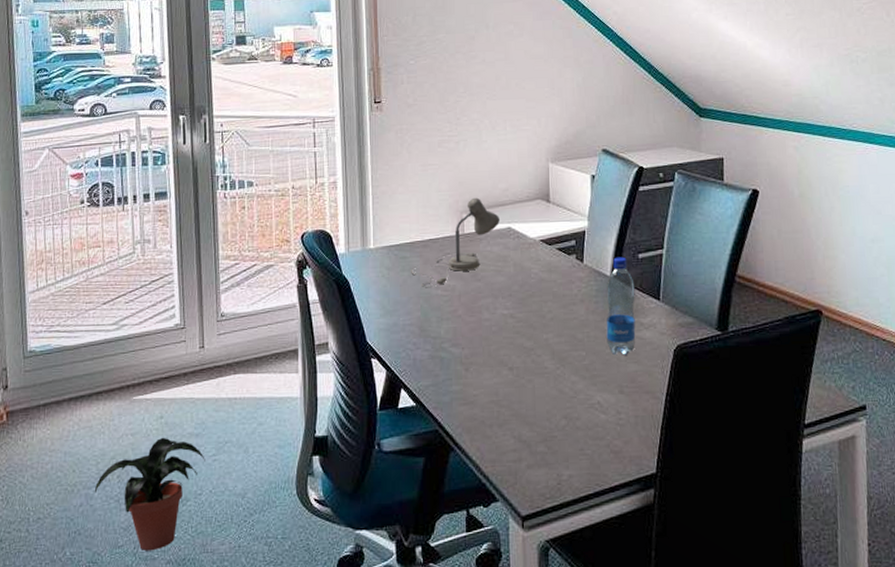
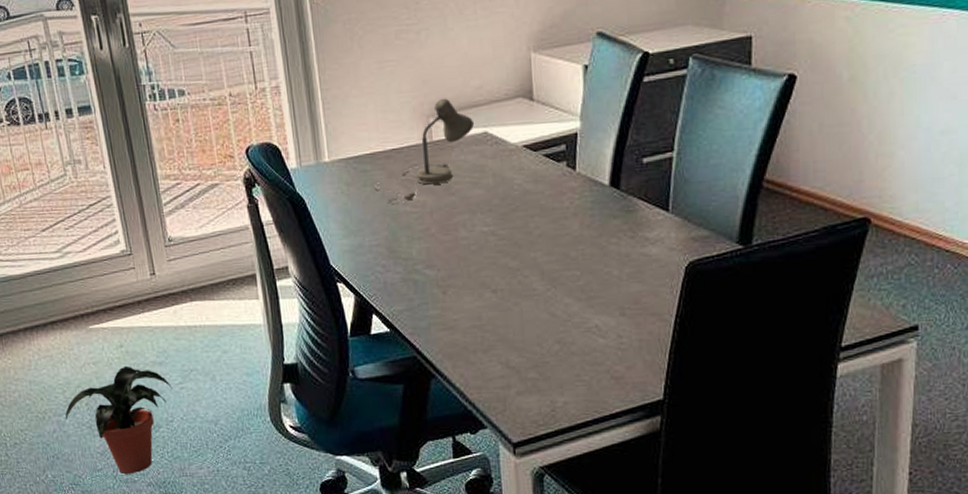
bottle: present [606,257,636,355] -> none [603,162,640,274]

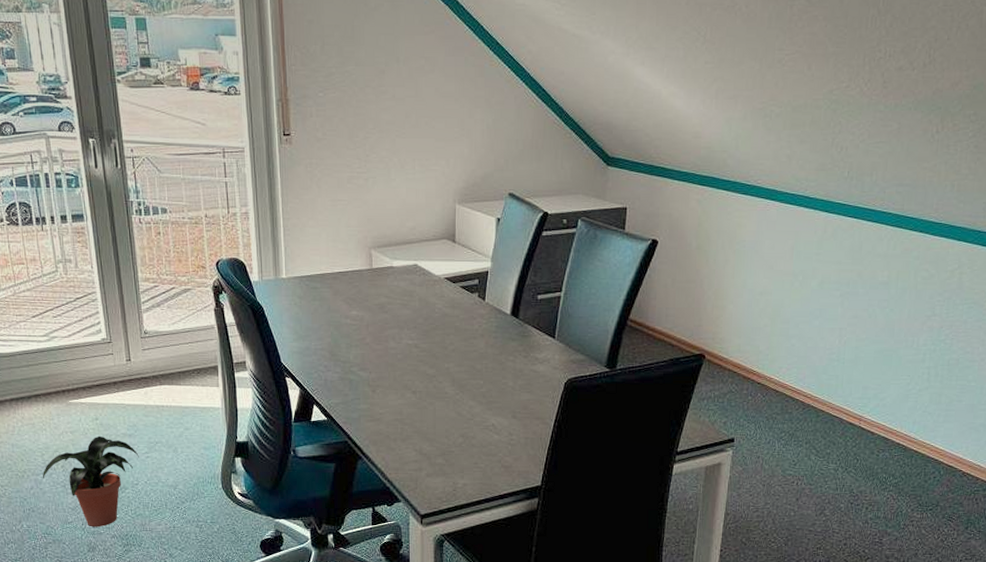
desk lamp: present [373,98,474,205] -> none [322,234,406,317]

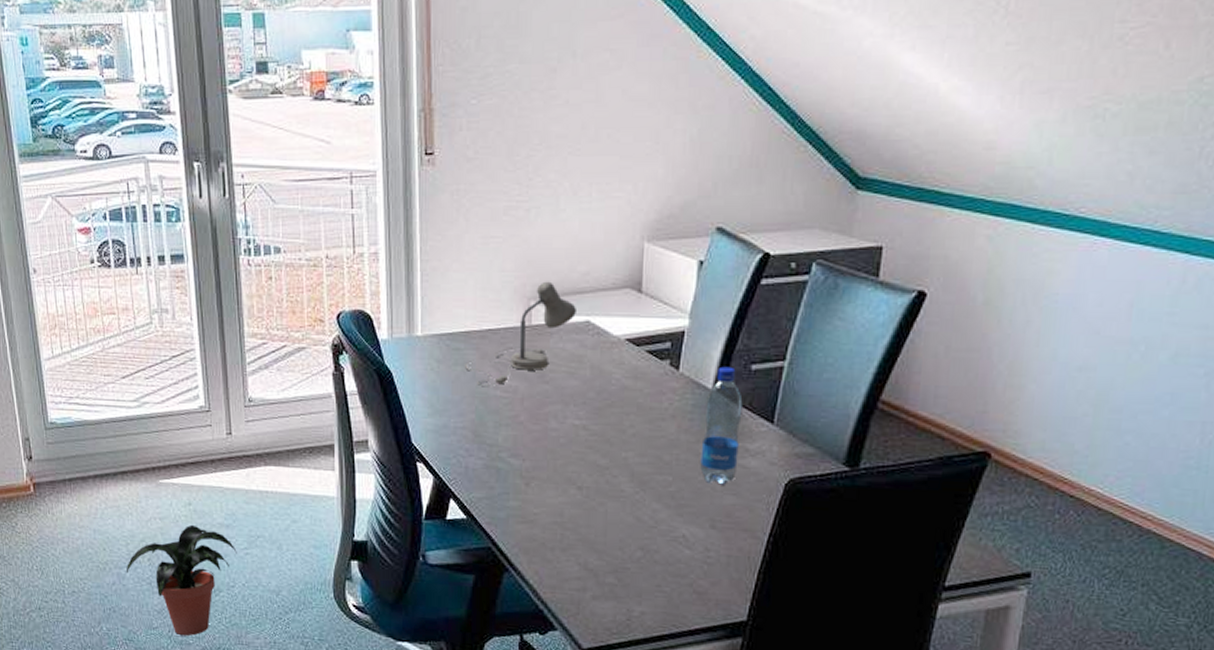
desk lamp: none [322,234,406,317] -> present [465,281,576,387]
bottle: none [503,297,532,386] -> present [700,366,743,485]

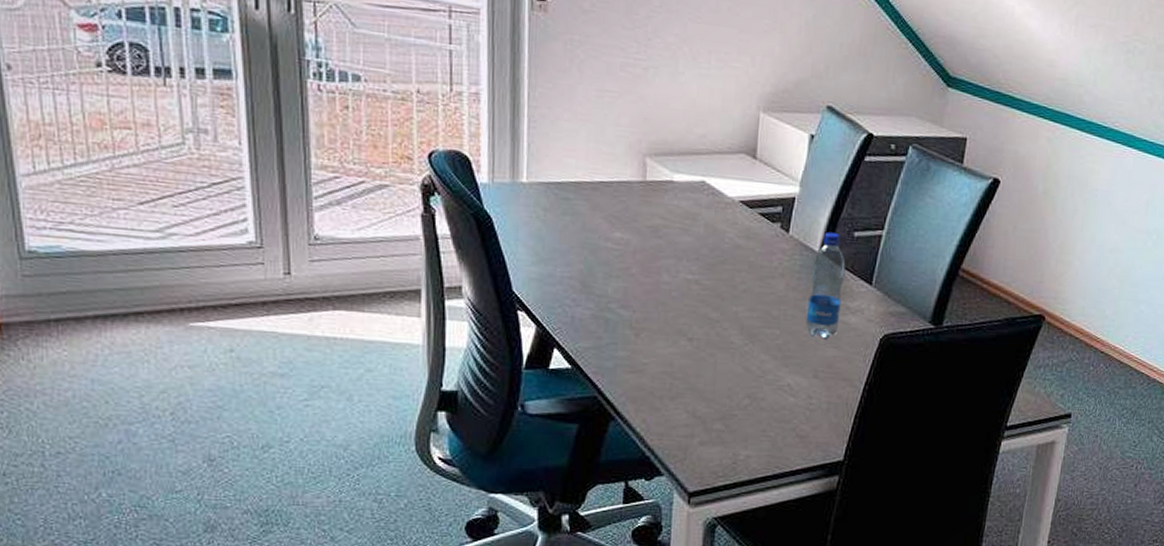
potted plant: present [126,524,237,636] -> none [137,373,294,499]
desk lamp: present [465,281,576,387] -> none [574,139,692,239]

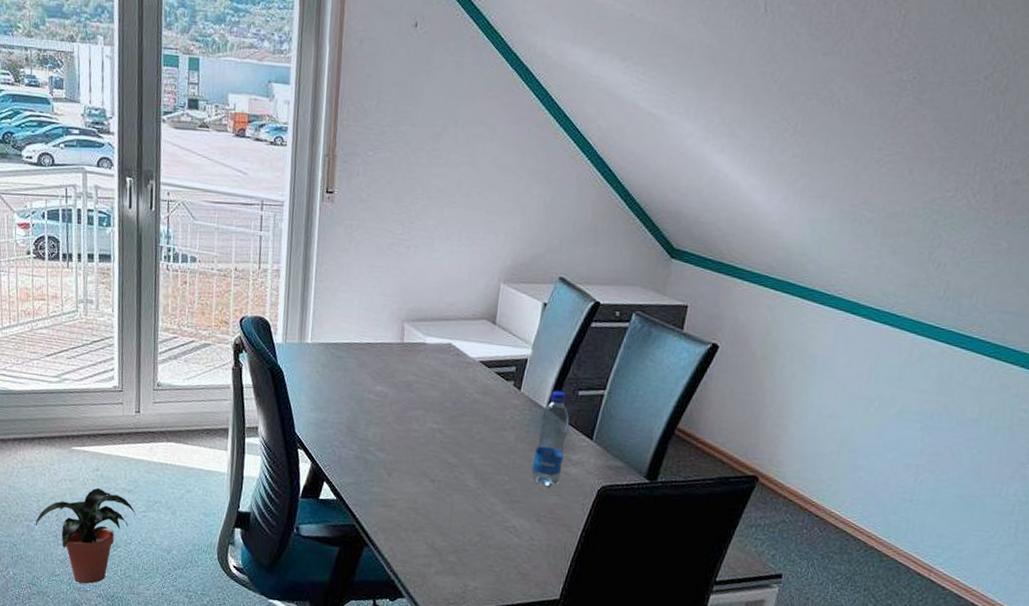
potted plant: none [137,373,294,499] -> present [35,487,136,584]

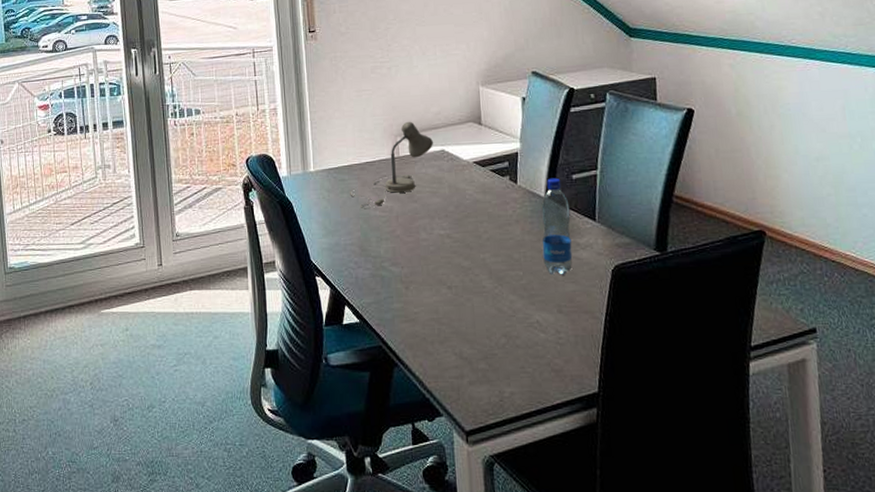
potted plant: present [35,487,136,584] -> none [70,348,167,453]
desk lamp: none [345,307,441,391] -> present [350,121,433,209]

